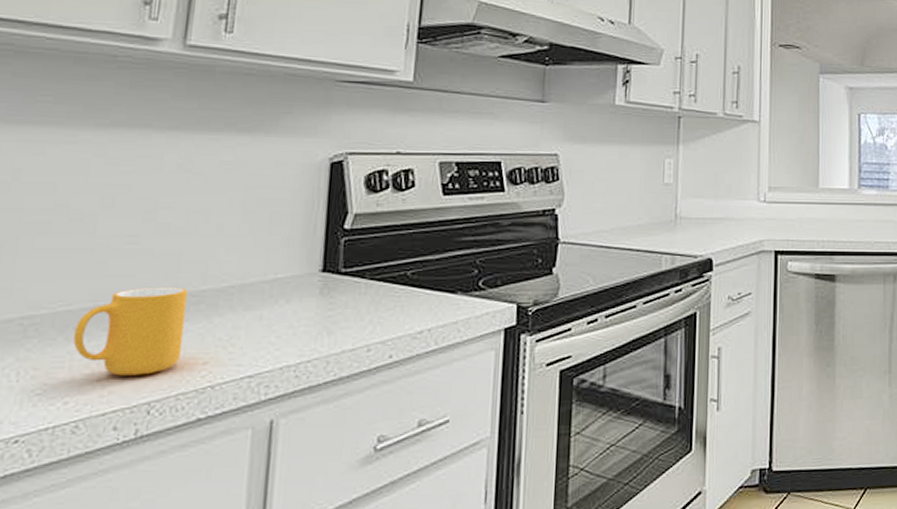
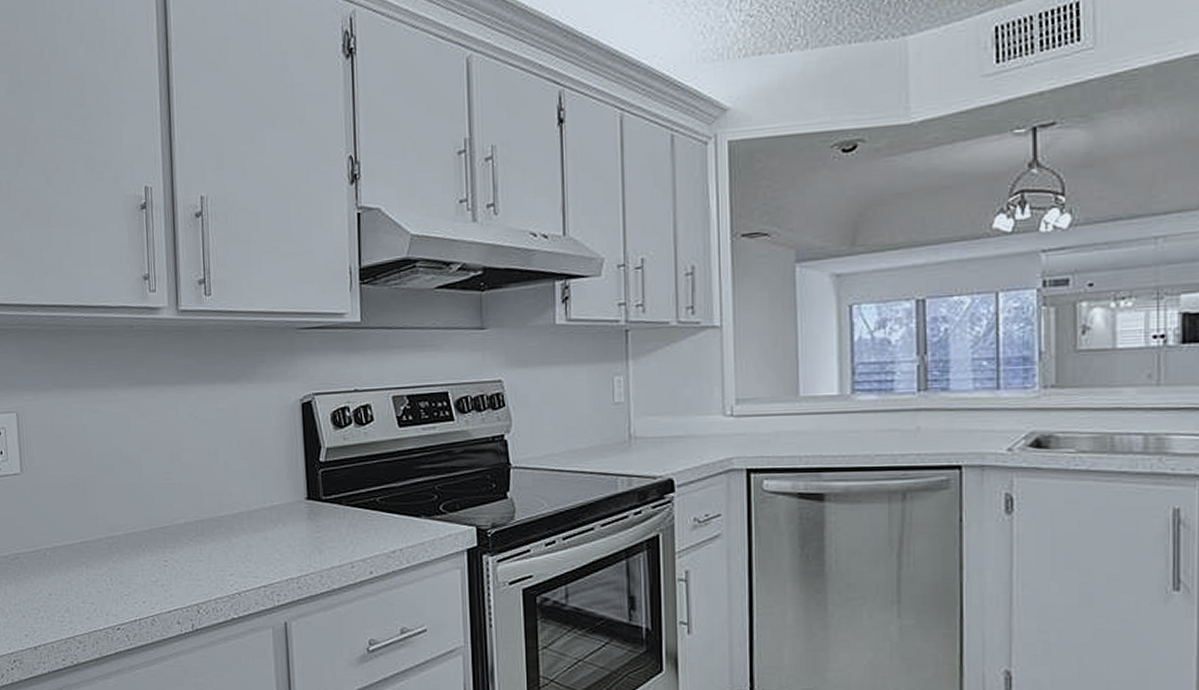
mug: present [73,286,189,376] -> none [141,513,214,583]

